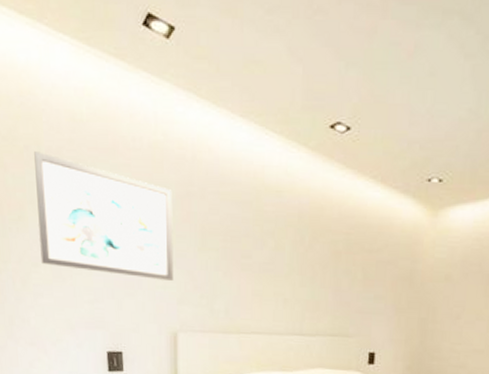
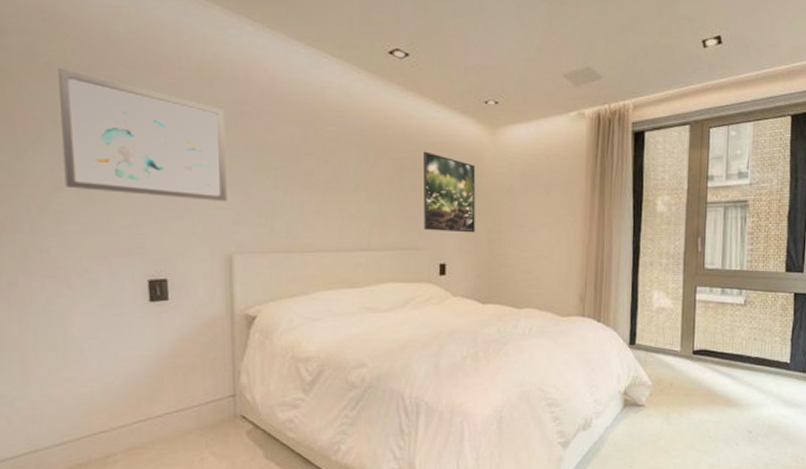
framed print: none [355,234,413,322] -> present [422,151,476,233]

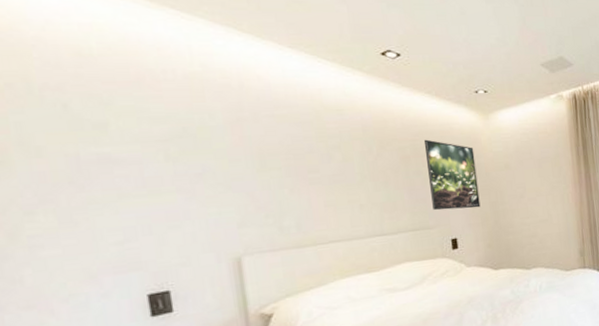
wall art: present [58,68,228,201] -> none [21,89,231,211]

